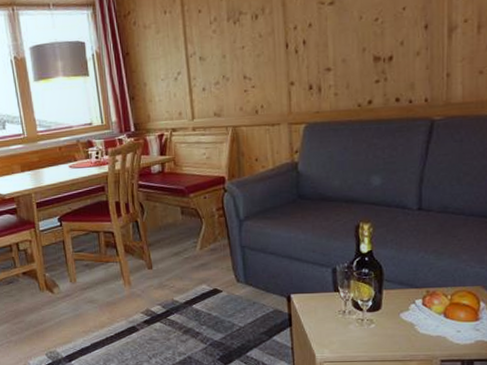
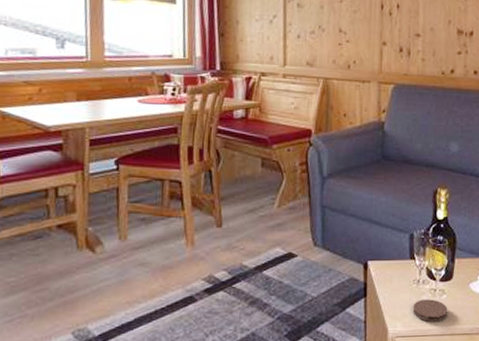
coaster: none [340,328,378,349] -> present [413,299,448,322]

